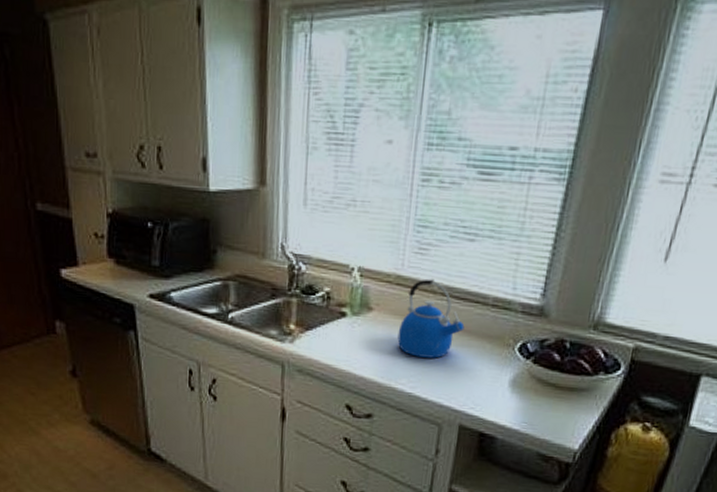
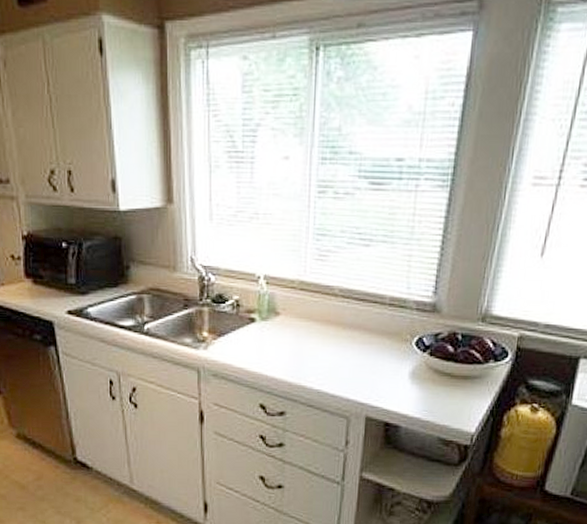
kettle: present [397,279,465,358] -> none [304,283,365,356]

